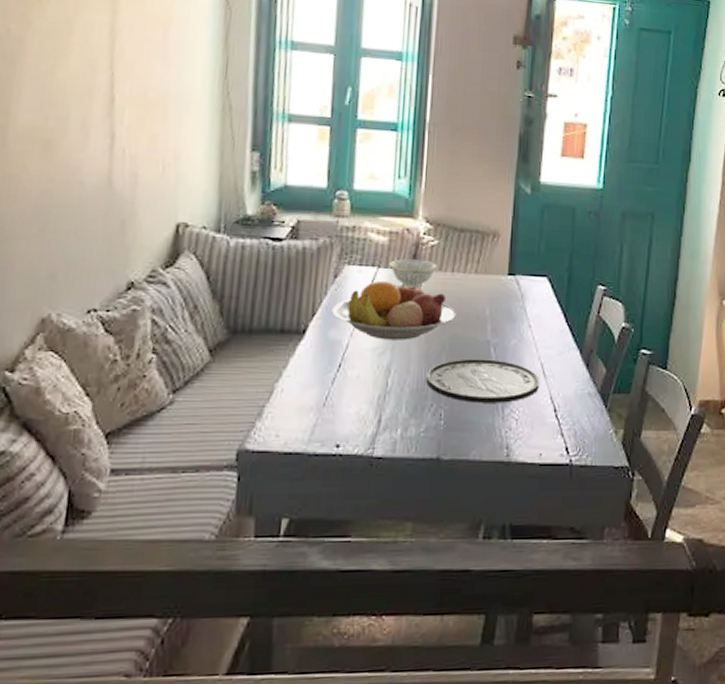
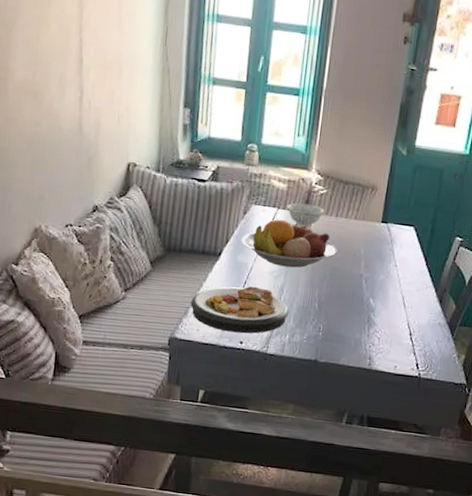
plate: none [266,369,400,433] -> present [190,286,289,334]
plate: present [427,358,540,403] -> none [310,286,400,324]

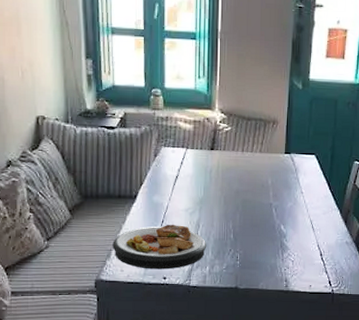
fruit bowl: present [241,219,337,268] -> none [154,158,246,203]
bowl: present [287,203,324,227] -> none [195,142,230,164]

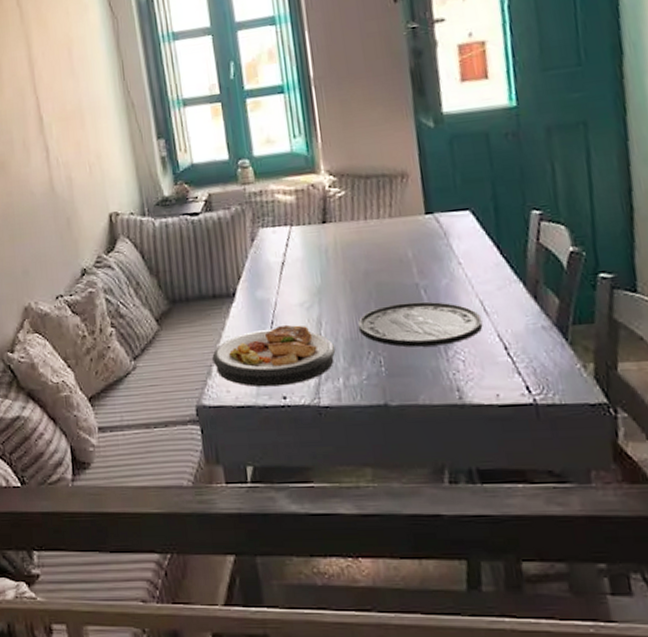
plate: none [226,217,310,249] -> present [359,301,483,347]

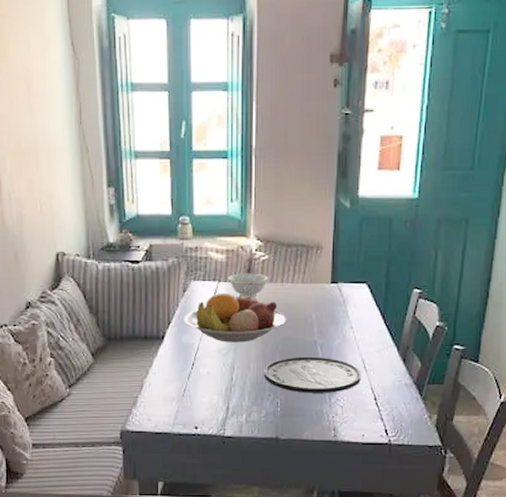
plate: present [212,324,336,387] -> none [139,367,243,418]
fruit bowl: none [255,234,378,294] -> present [184,292,287,343]
bowl: none [301,212,348,241] -> present [228,273,268,298]

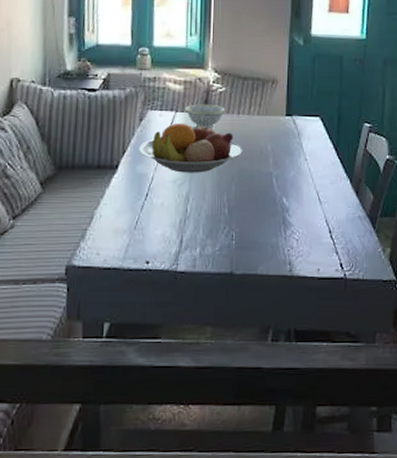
plate: present [265,356,361,393] -> none [220,188,316,226]

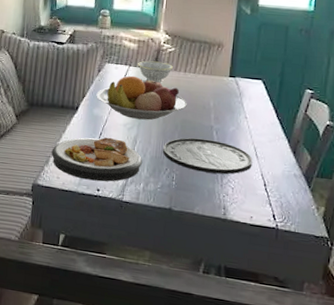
plate: none [88,197,198,252] -> present [51,137,143,182]
plate: none [220,188,316,226] -> present [163,137,253,174]

